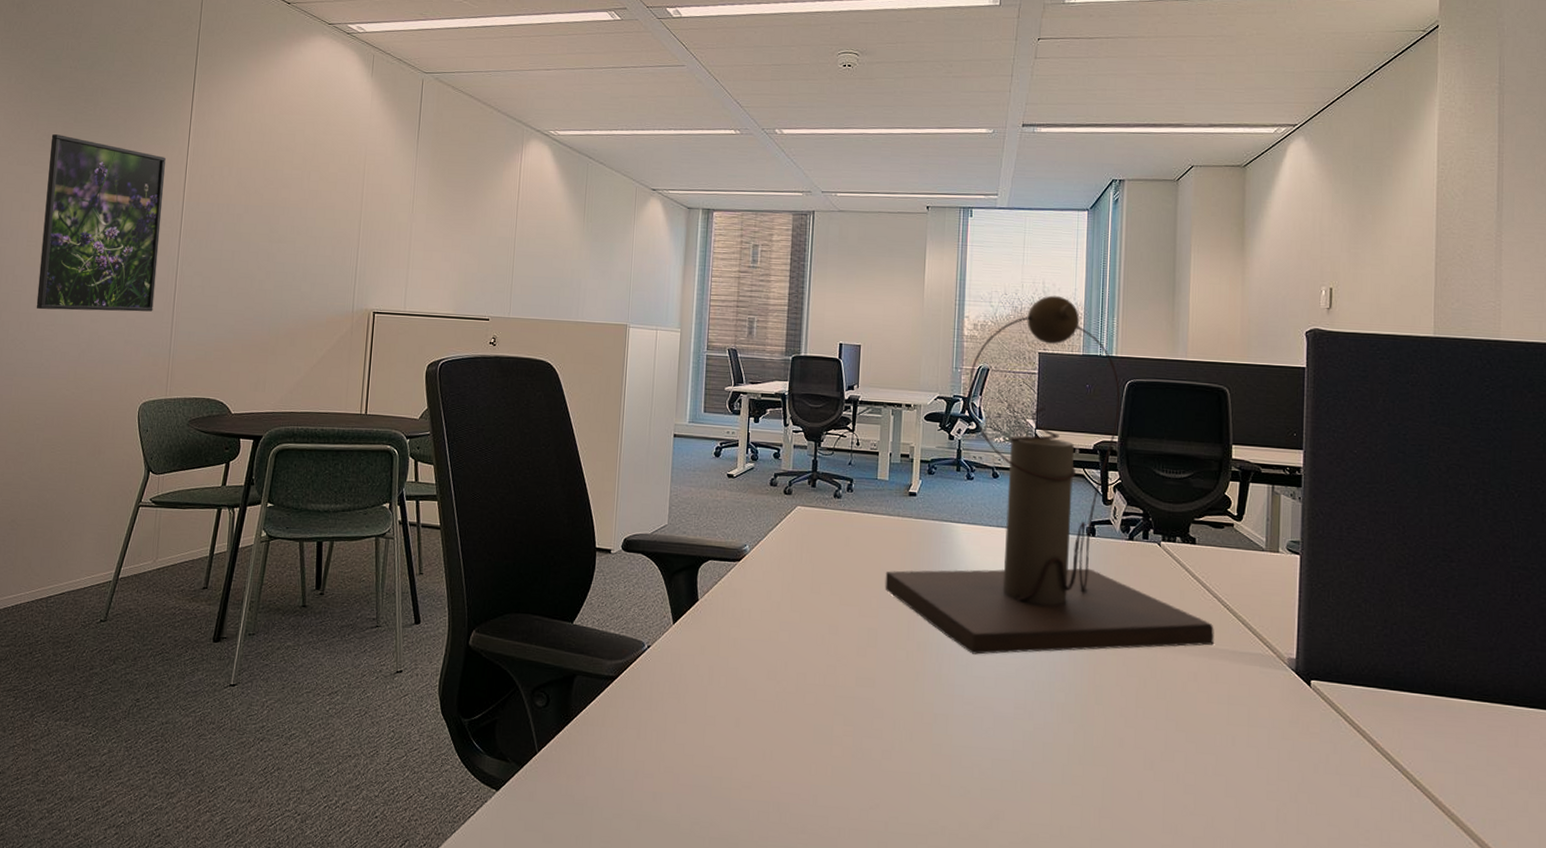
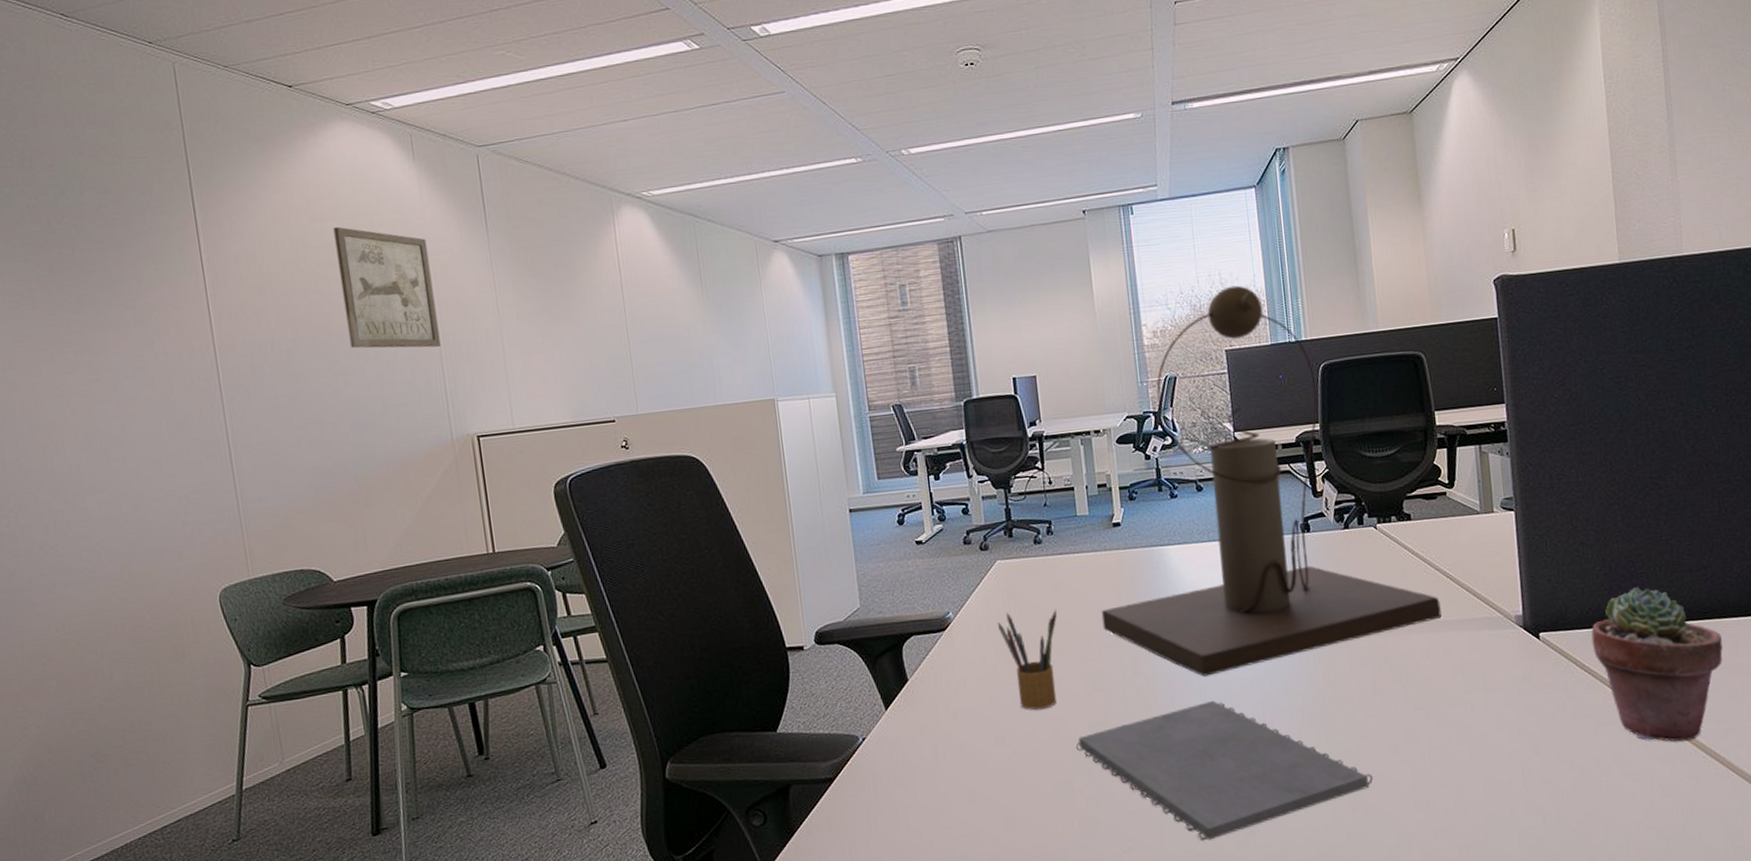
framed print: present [36,134,166,312] -> none [25,291,209,505]
wall art: none [288,120,368,232] -> present [333,226,441,349]
pencil box: none [788,556,844,654] -> present [997,609,1057,710]
notepad: none [841,678,1124,815] -> present [1075,700,1373,841]
potted succulent: none [1364,655,1502,823] -> present [1591,587,1723,742]

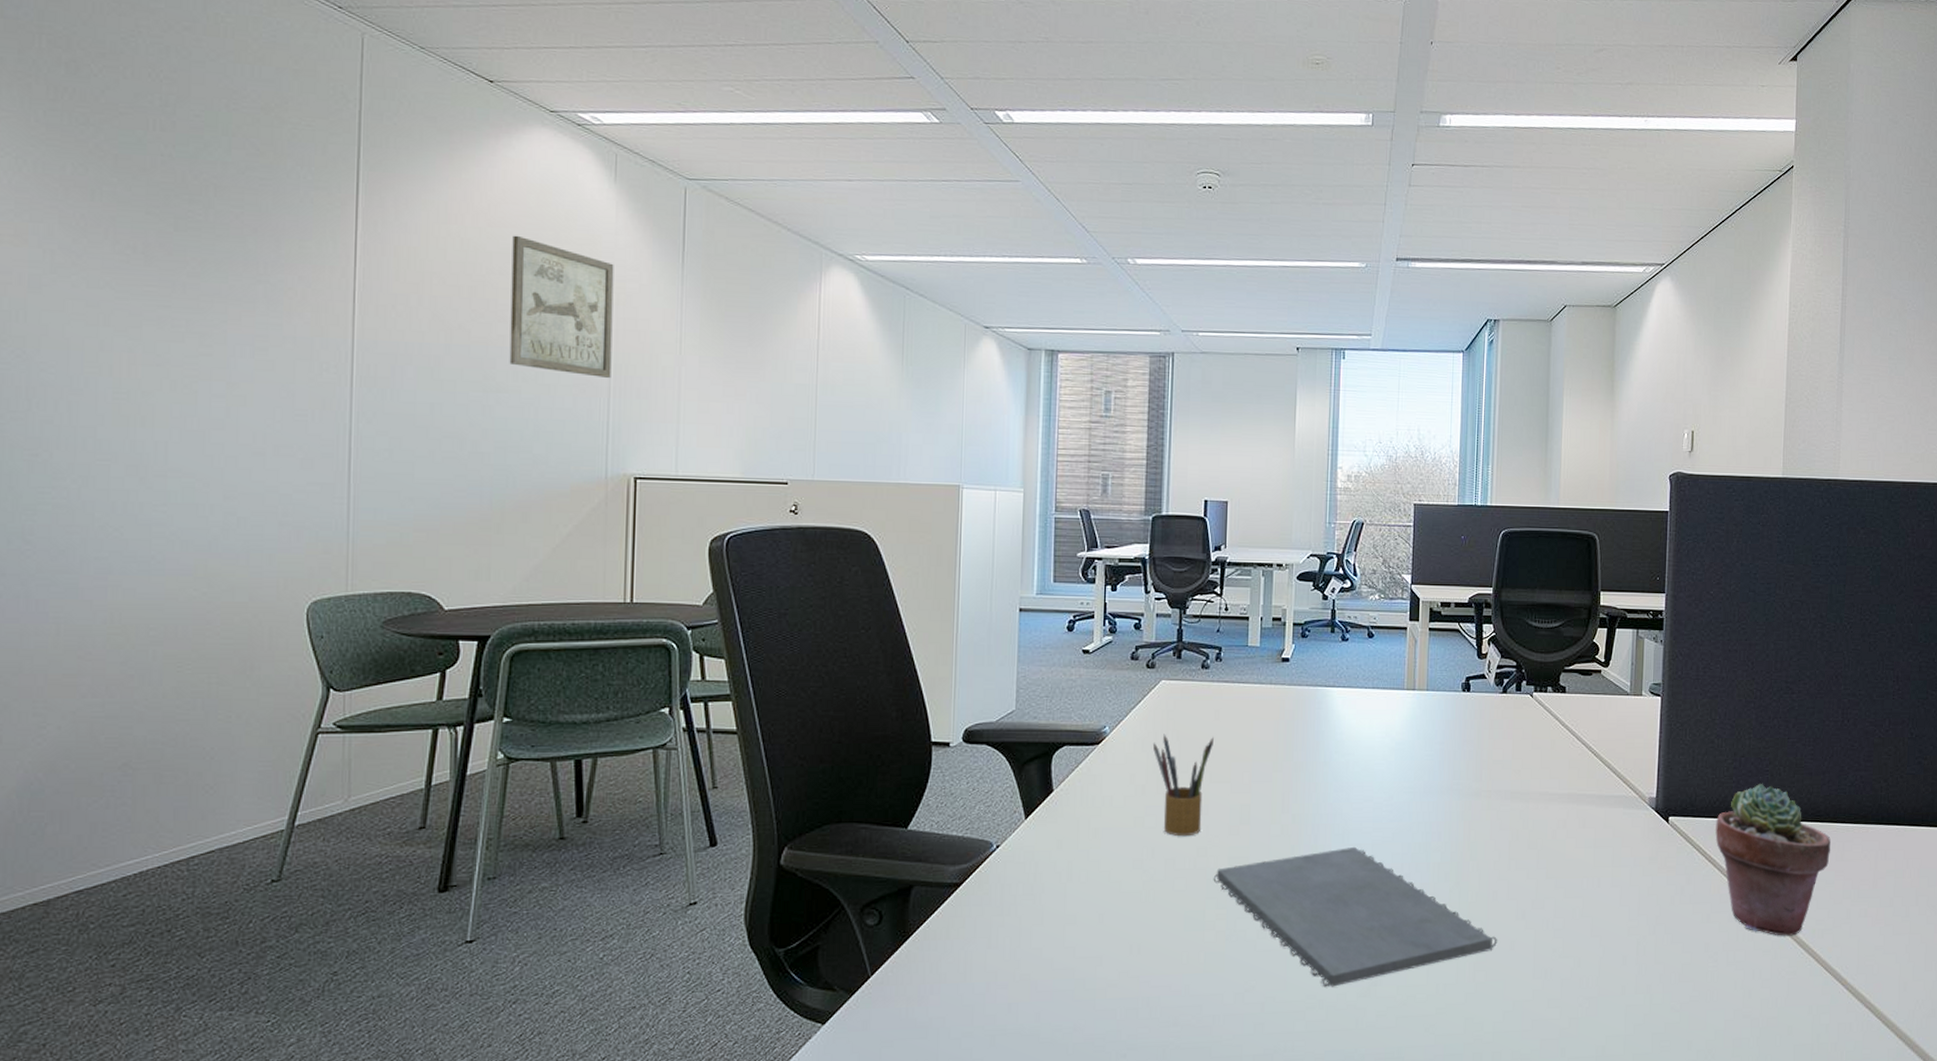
desk lamp: present [1101,285,1442,677] -> none [1257,443,1582,822]

